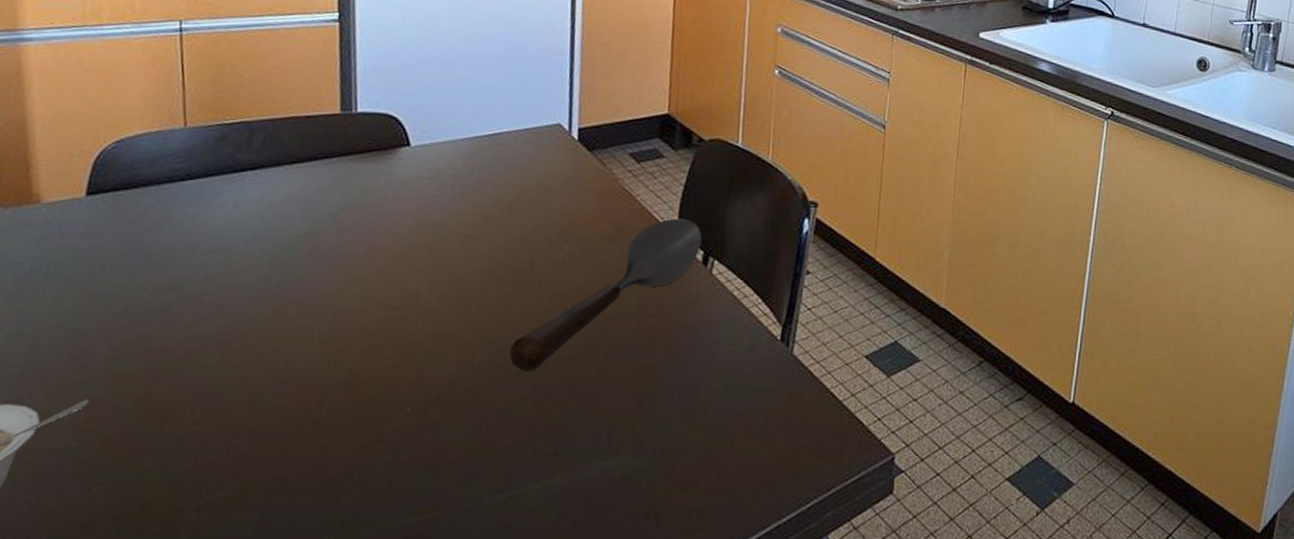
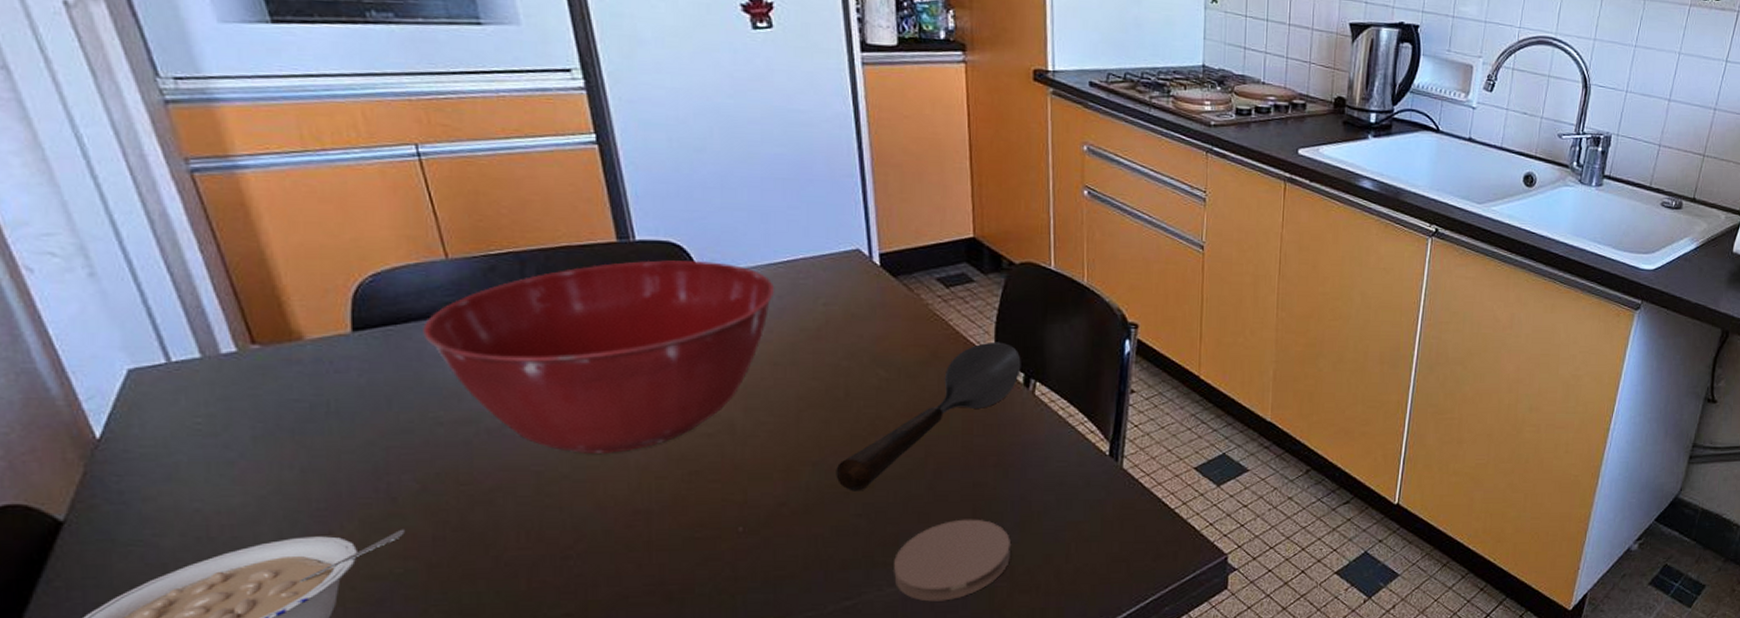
mixing bowl: none [148,131,478,326] -> present [423,260,775,455]
coaster: none [553,405,674,497] -> present [893,519,1012,602]

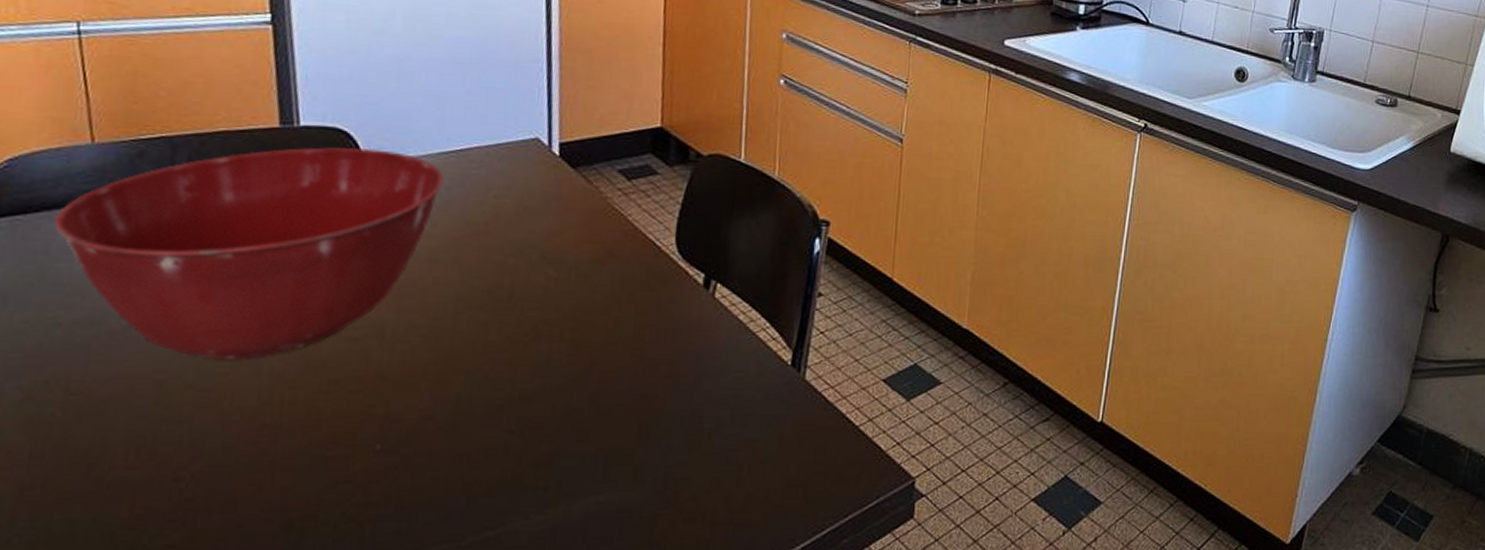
spoon: present [836,341,1021,491] -> none [490,239,703,404]
coaster: present [893,519,1012,602] -> none [544,436,677,532]

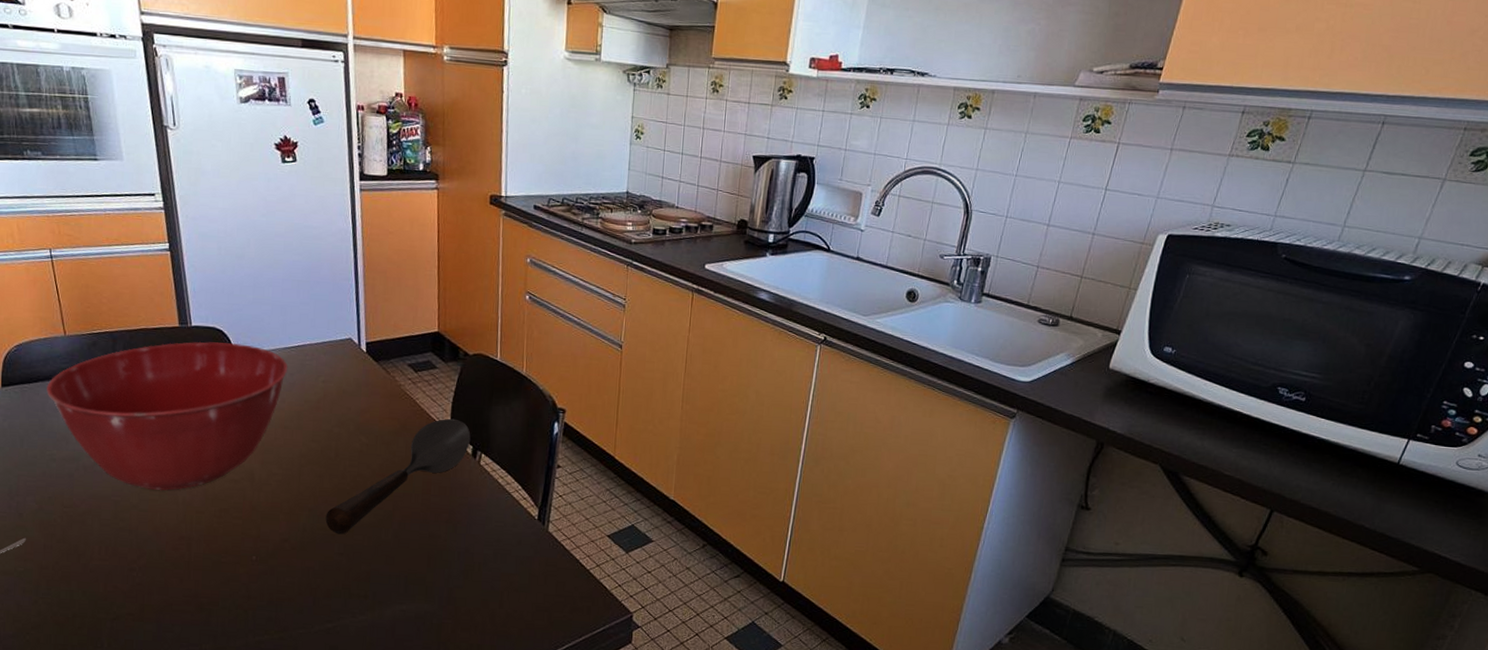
spoon: none [490,239,703,404] -> present [325,418,471,535]

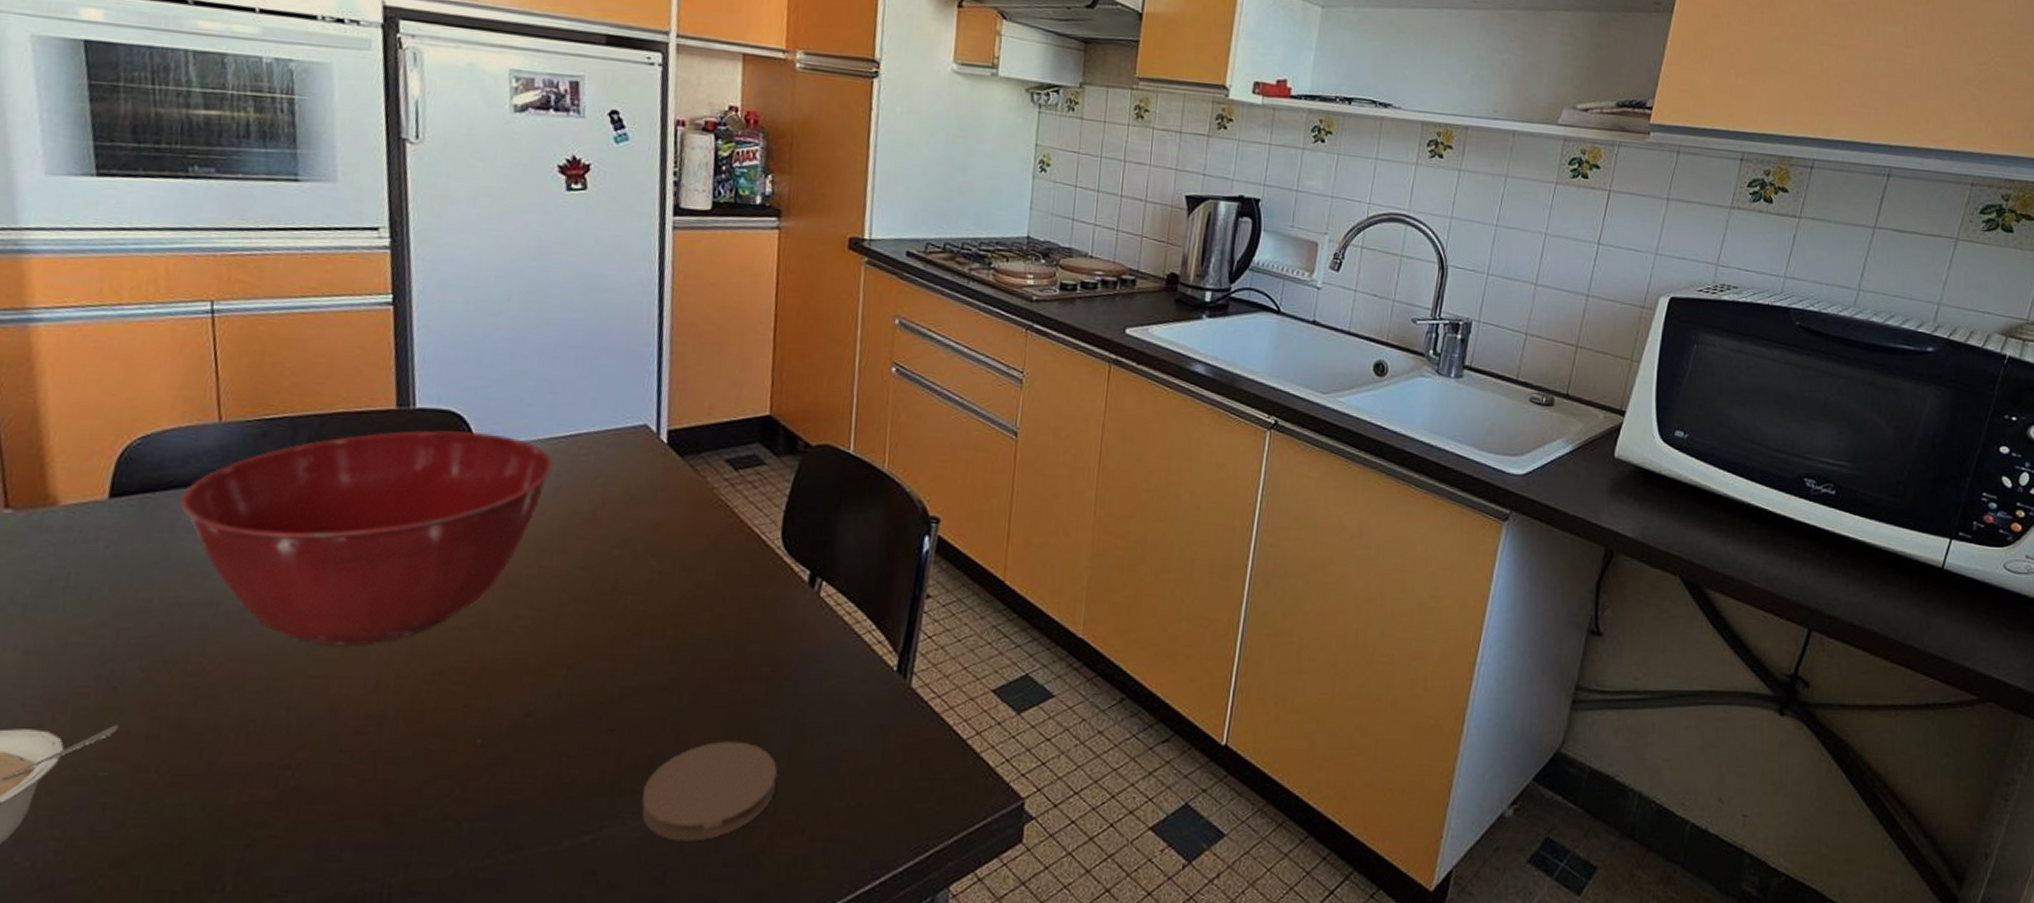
spoon: present [325,418,471,535] -> none [591,533,809,702]
coaster: none [364,564,456,631] -> present [641,741,777,842]

